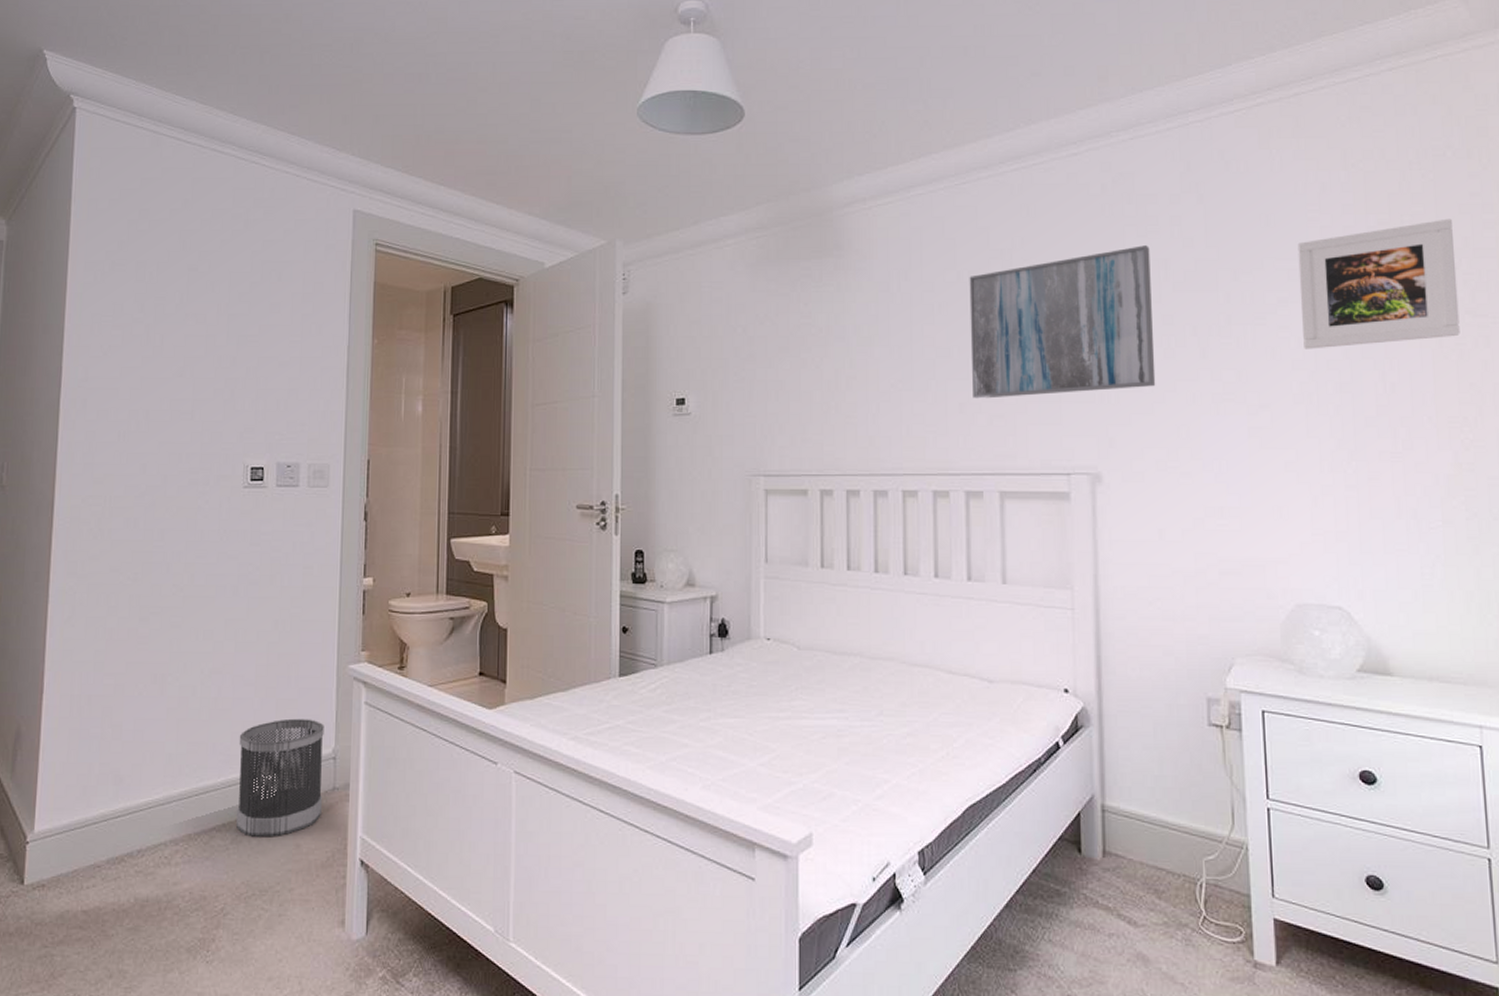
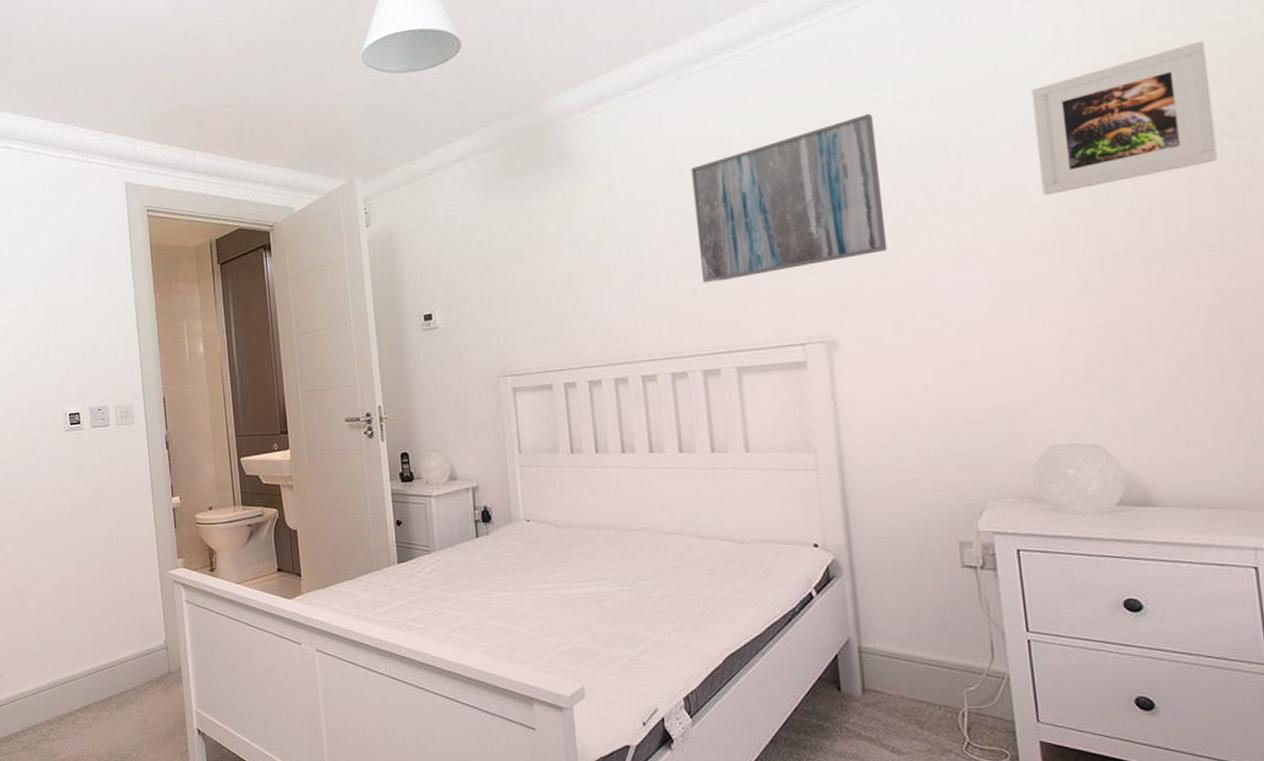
wastebasket: present [236,718,324,837] -> none [88,617,162,715]

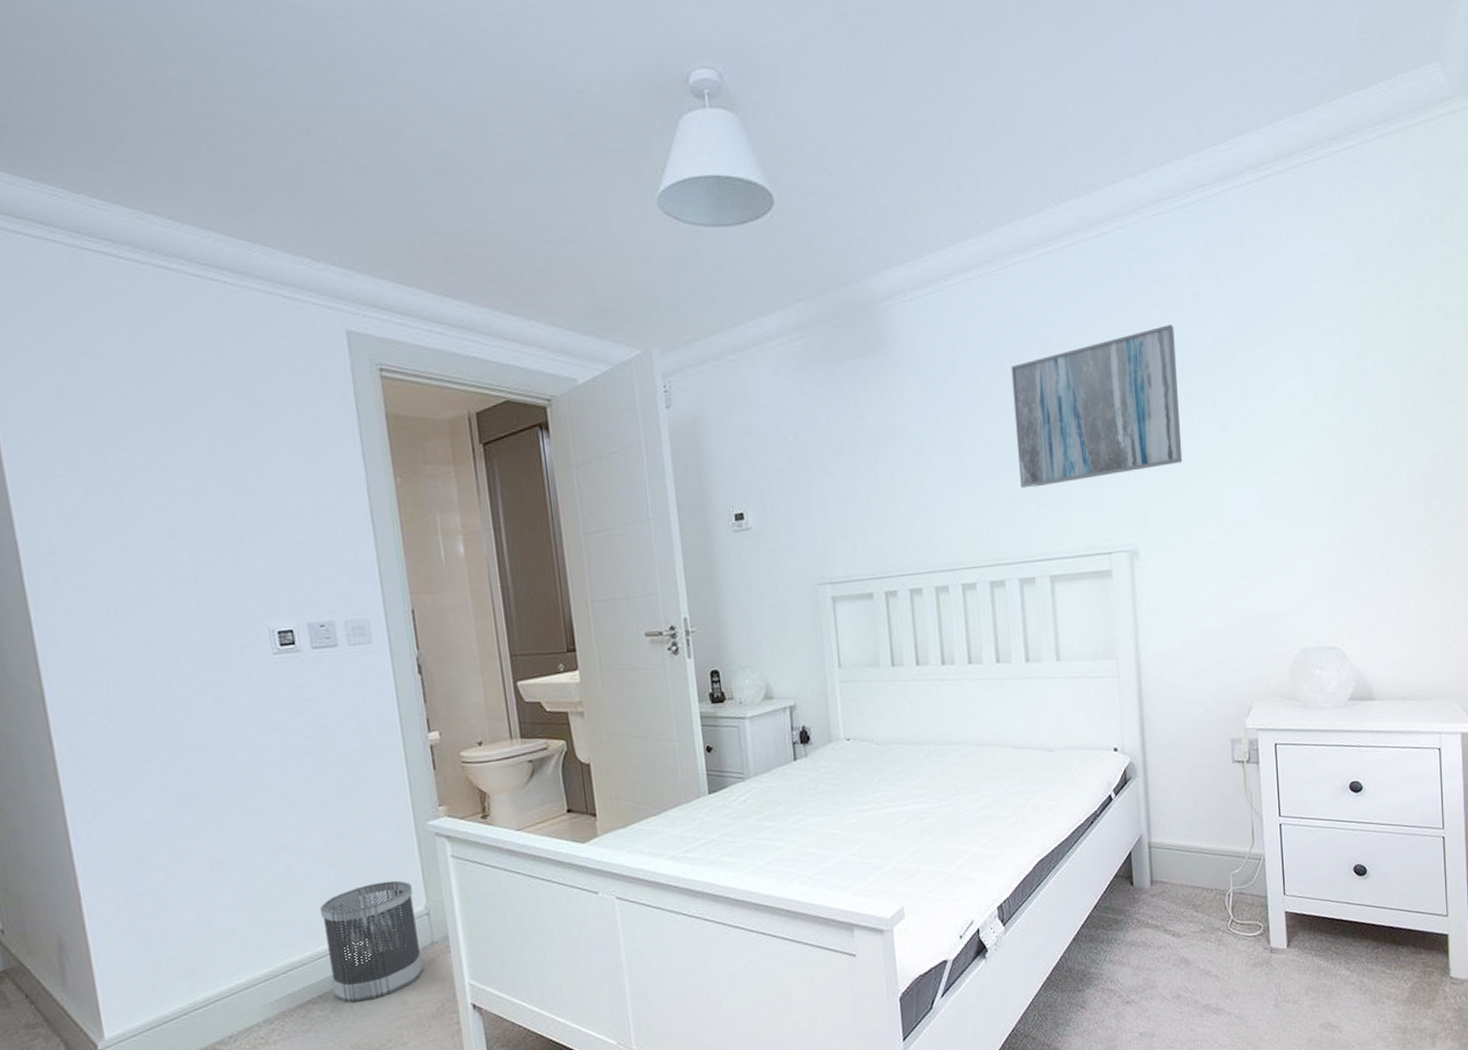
wastebasket: none [88,617,162,715] -> present [319,880,424,1003]
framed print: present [1031,41,1218,196] -> none [1301,284,1432,417]

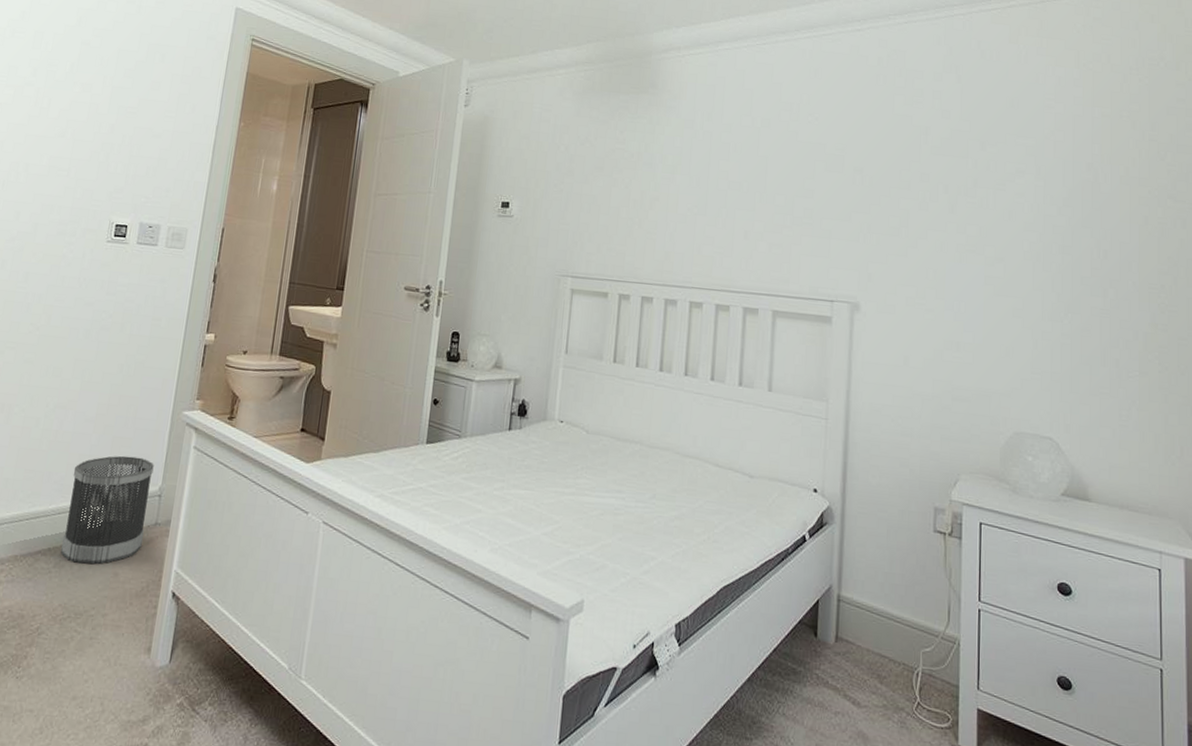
wall art: present [1011,325,1183,489] -> none [756,112,914,233]

